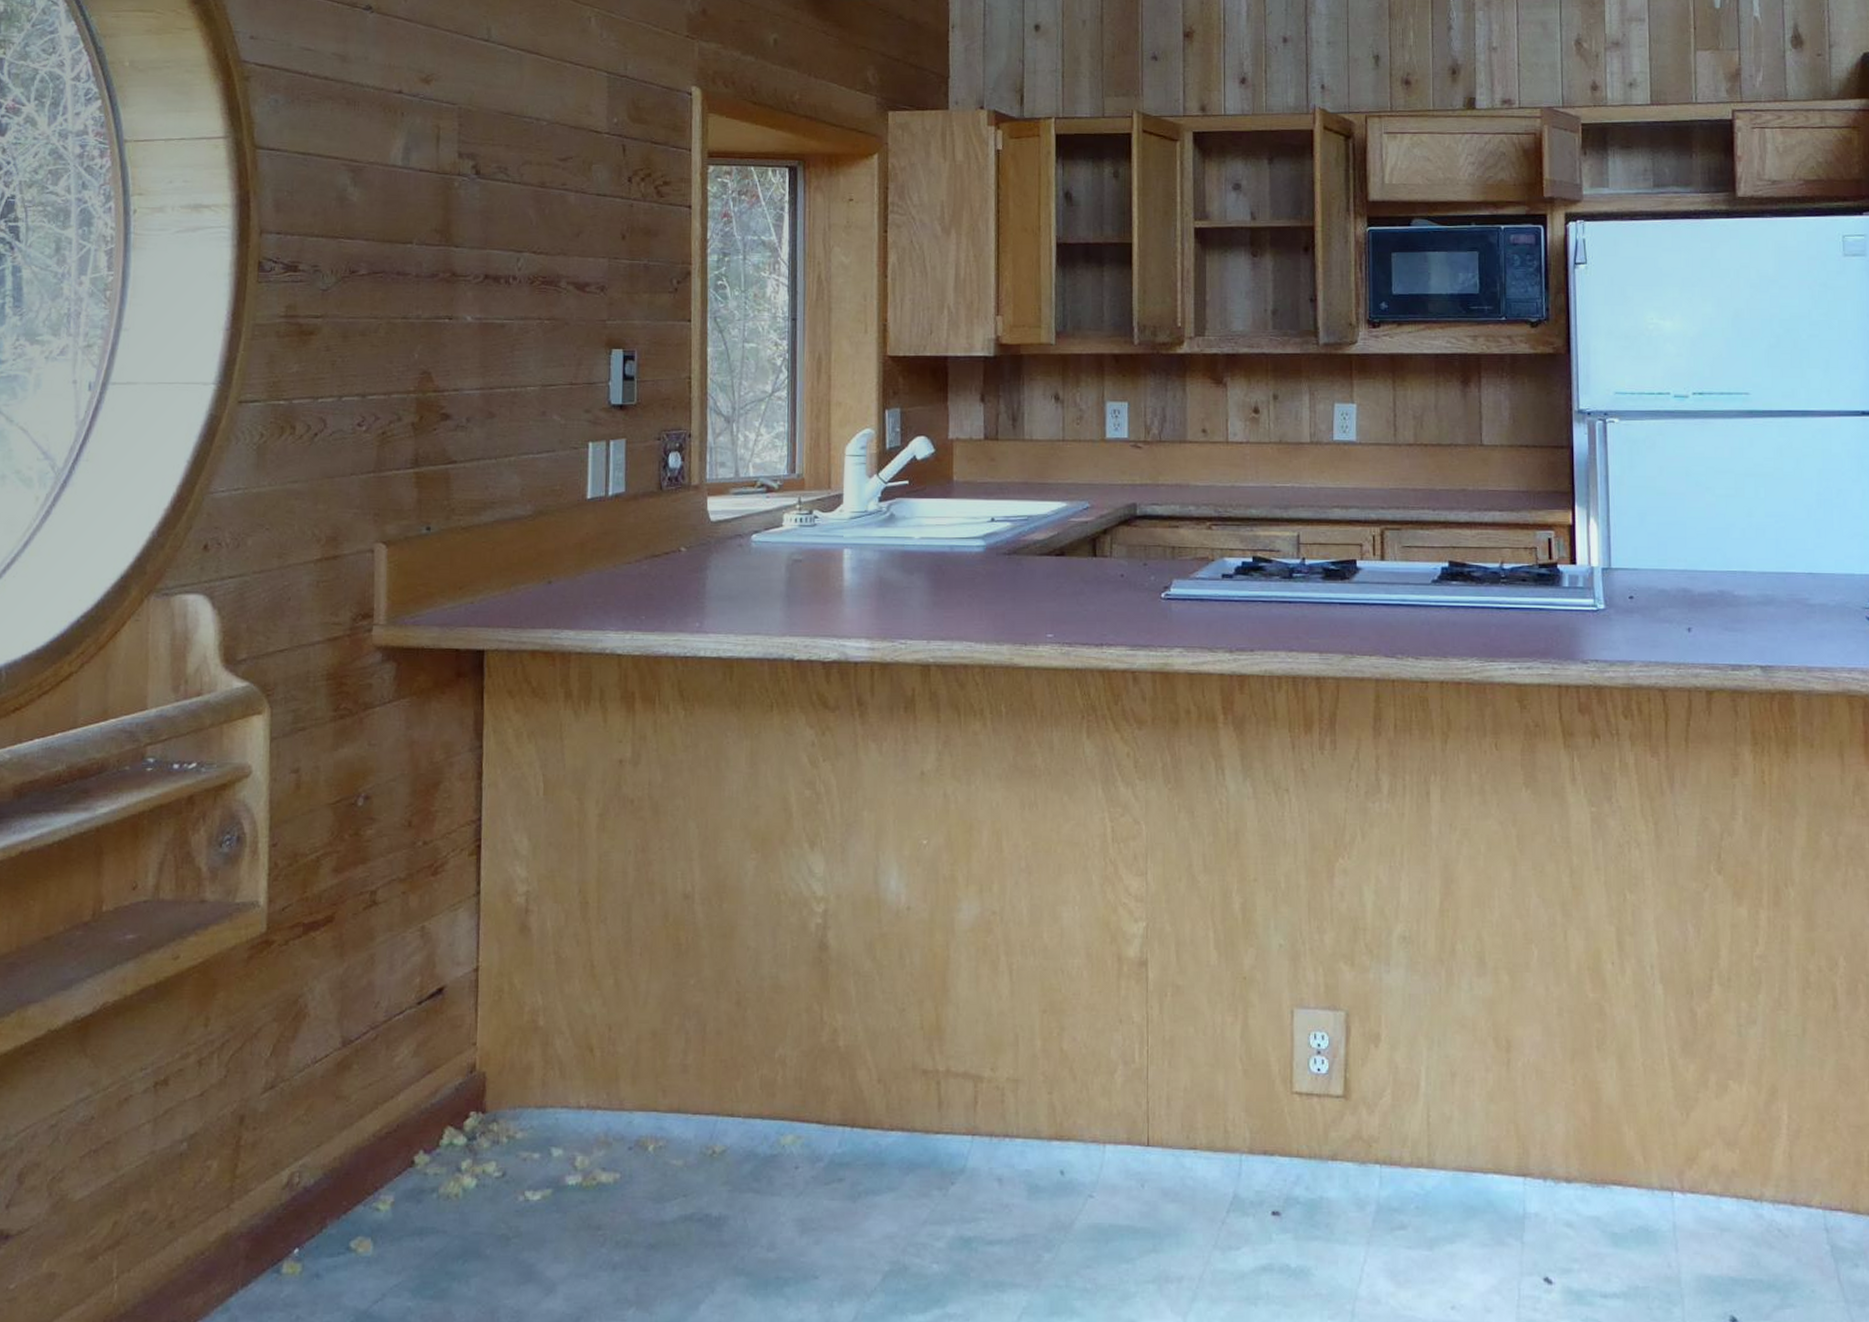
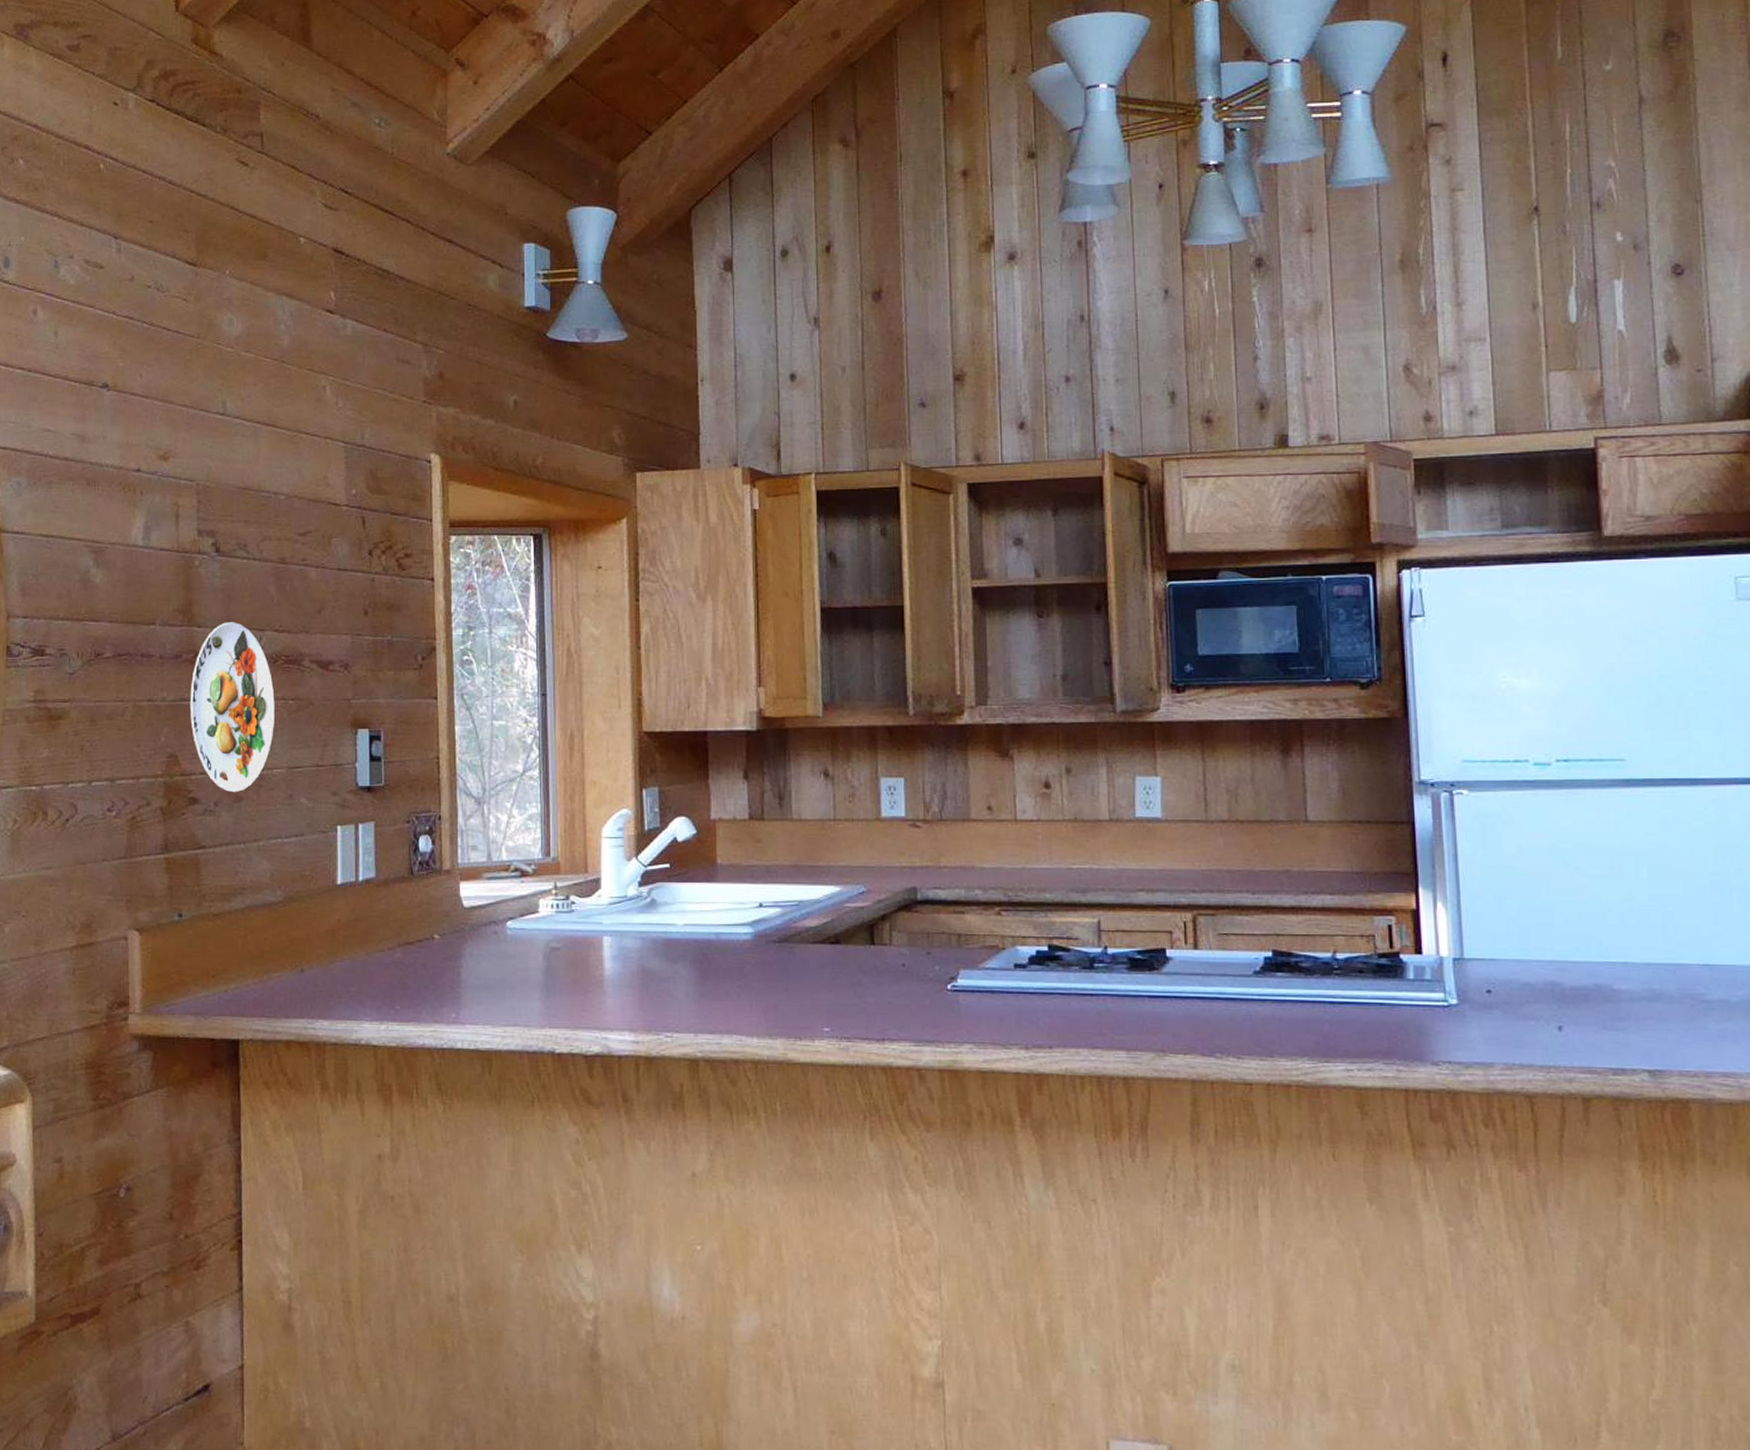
decorative plate: none [444,243,531,410] -> present [189,622,275,793]

